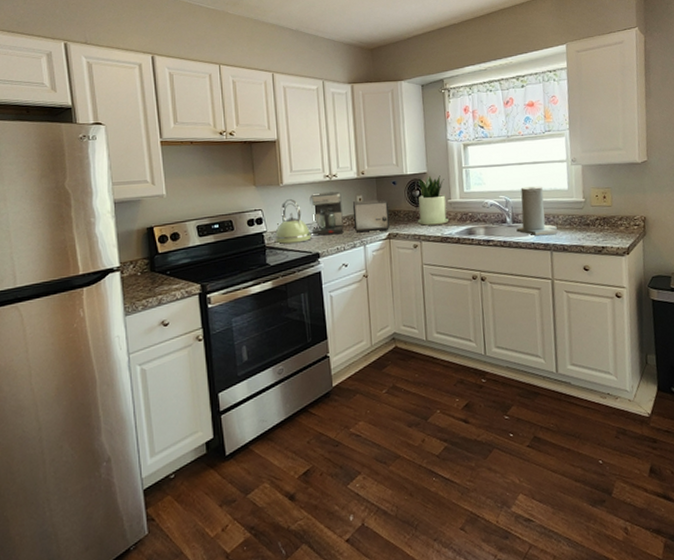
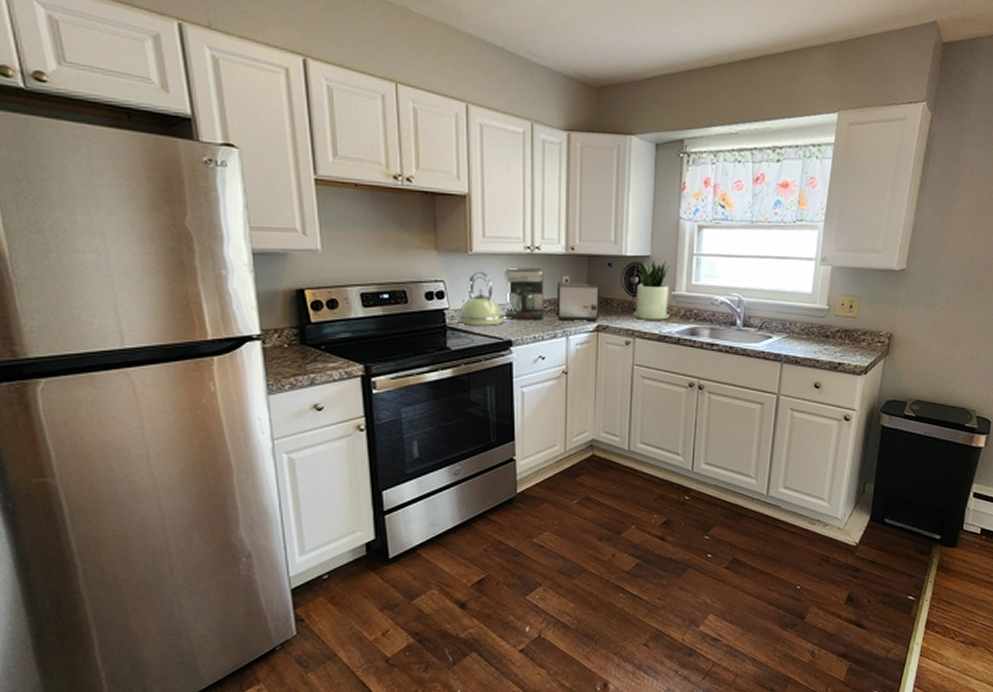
paper towel: present [516,186,557,236] -> none [746,285,792,345]

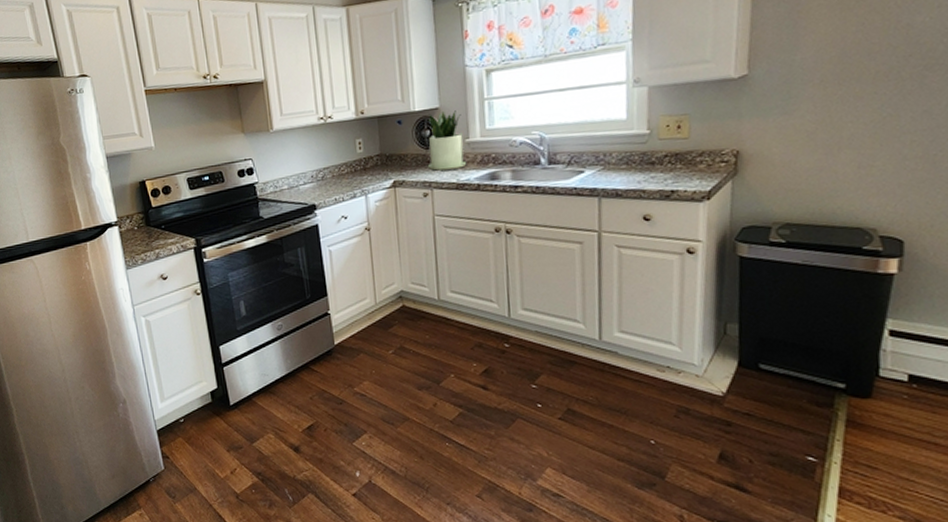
kettle: present [458,272,504,326] -> none [267,146,307,196]
coffee maker: present [506,267,544,320] -> none [304,135,342,186]
toaster: present [556,282,601,322] -> none [351,142,394,182]

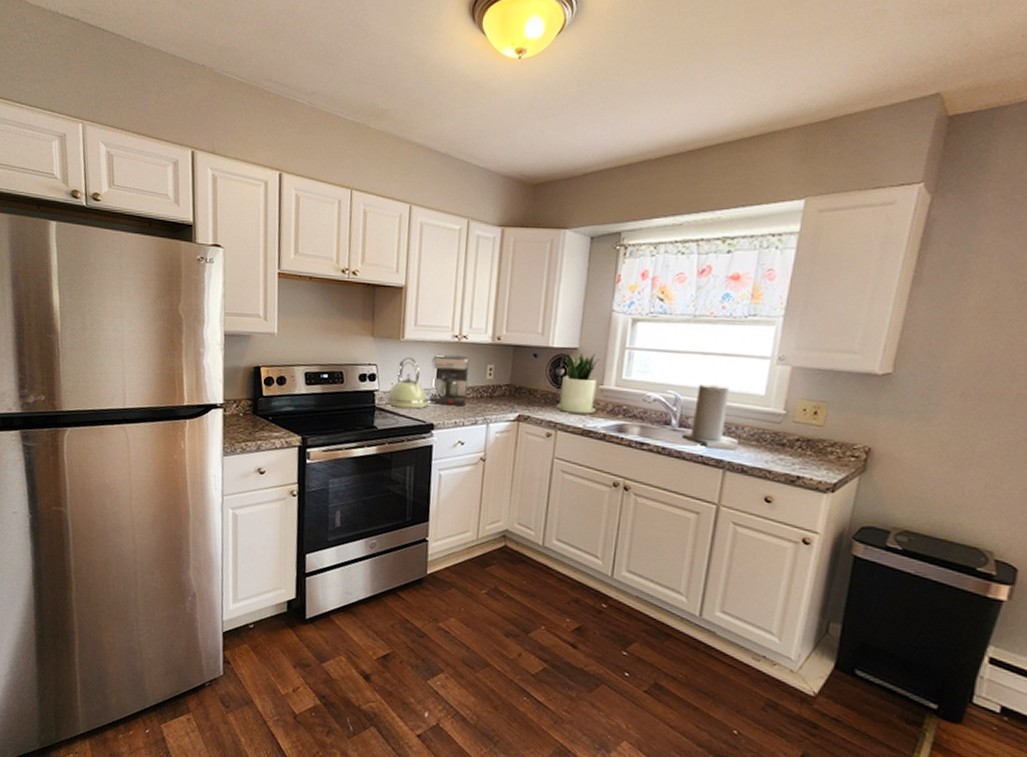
kettle: none [267,146,307,196] -> present [386,357,428,409]
coffee maker: none [304,135,342,186] -> present [430,354,470,405]
paper towel: none [553,117,609,180] -> present [682,384,738,450]

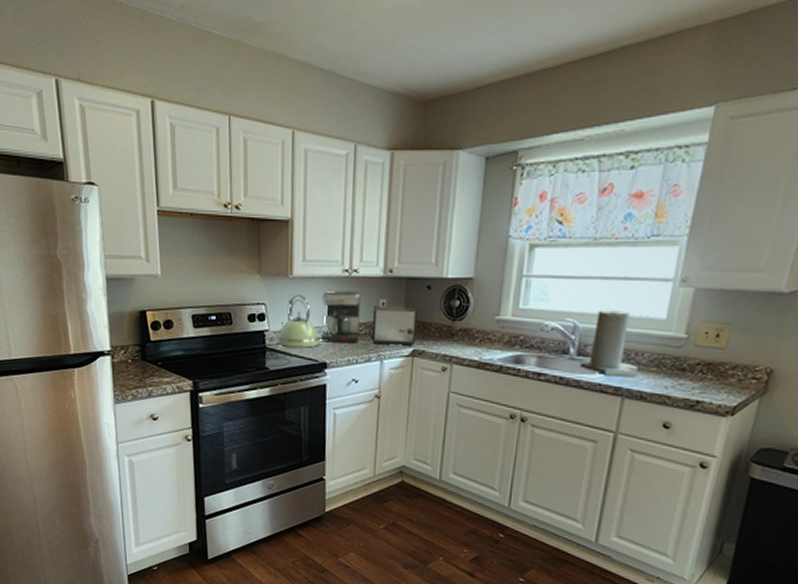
toaster: none [478,371,525,411] -> present [371,305,418,346]
planter: present [555,352,598,414] -> none [450,283,494,346]

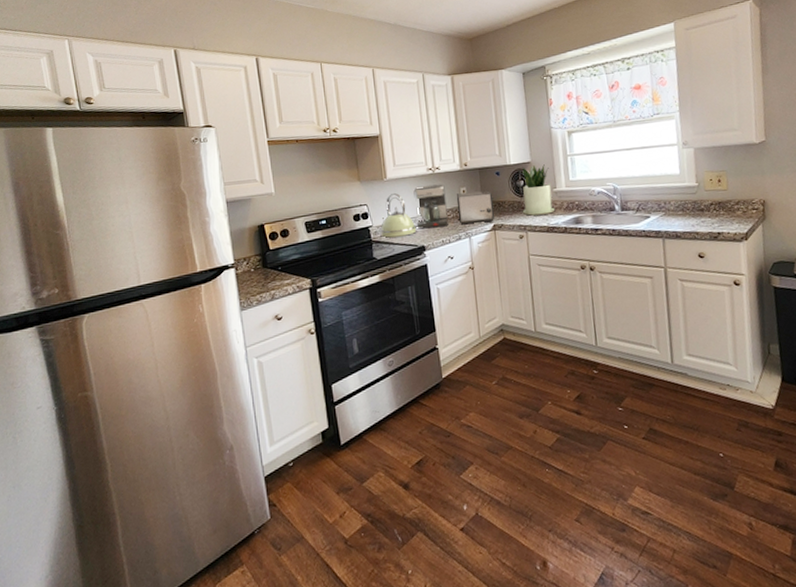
planter: none [450,283,494,346] -> present [522,164,555,216]
paper towel: present [580,310,638,377] -> none [626,171,669,223]

